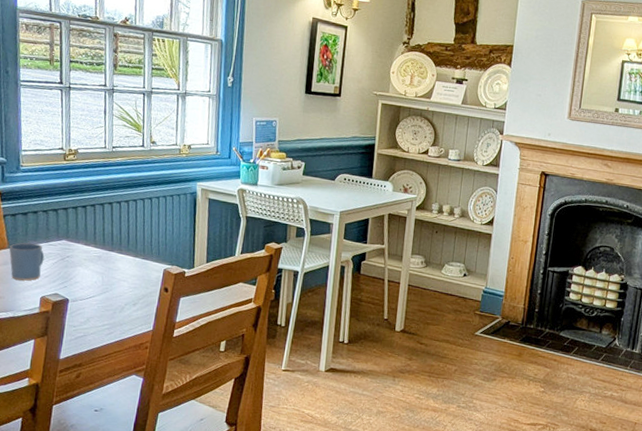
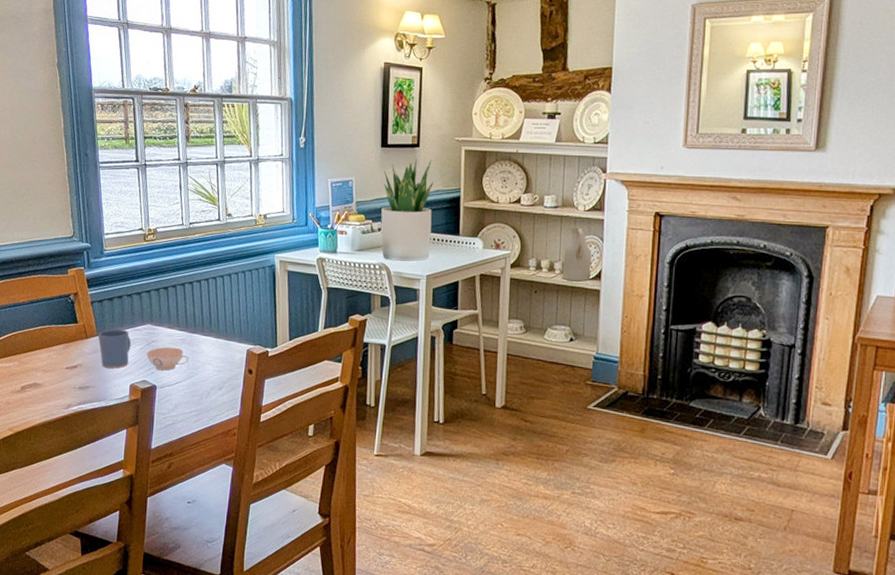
teacup: none [60,262,104,285] -> present [147,347,189,371]
planter: none [300,106,351,199] -> present [380,158,433,262]
ceramic pitcher: none [460,177,487,226] -> present [562,226,592,282]

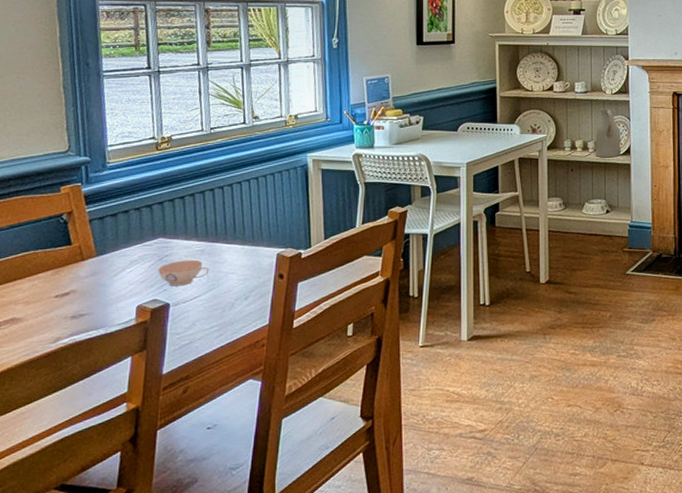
mug: present [98,329,131,368] -> none [97,246,139,291]
planter: present [380,158,433,262] -> none [419,54,470,152]

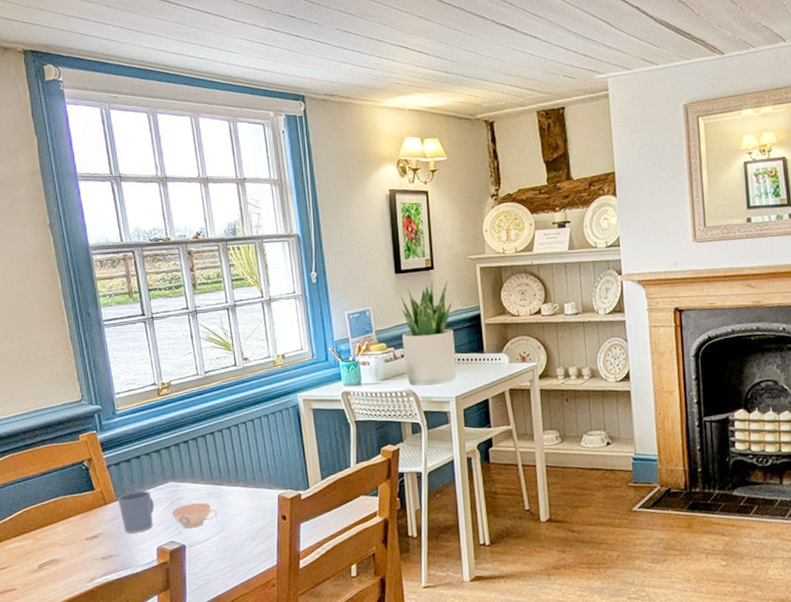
mug: none [97,246,139,291] -> present [117,490,155,533]
planter: none [419,54,470,152] -> present [400,281,456,387]
ceramic pitcher: present [595,108,621,158] -> none [590,329,620,385]

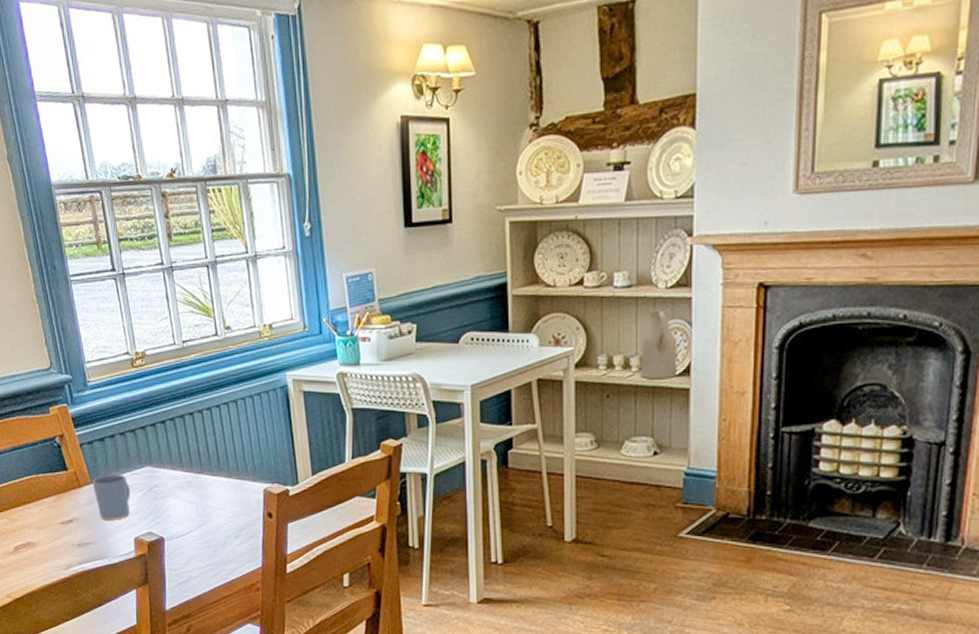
teacup: present [172,502,217,529] -> none [149,491,198,520]
planter: present [400,281,456,387] -> none [409,238,473,371]
ceramic pitcher: none [590,329,620,385] -> present [640,308,677,380]

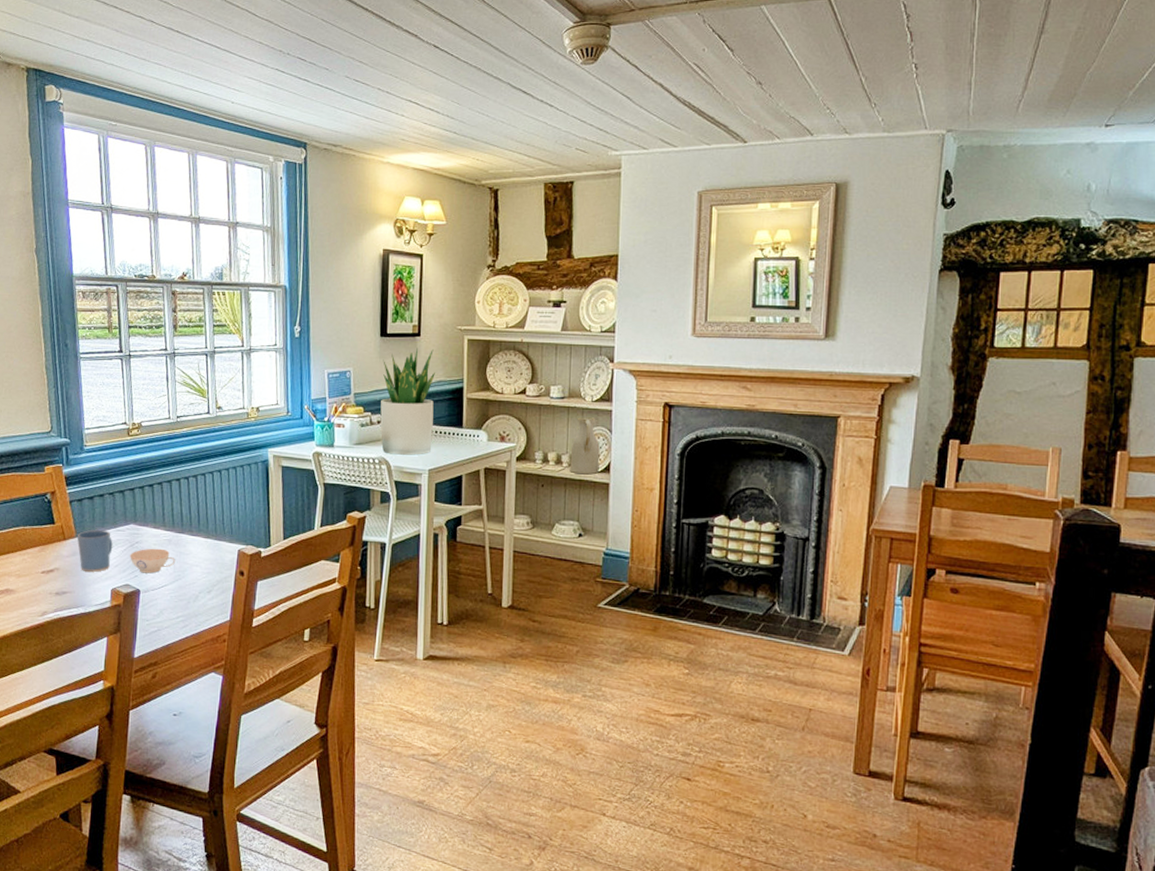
teacup: none [149,491,198,520] -> present [130,548,175,574]
planter: none [409,238,473,371] -> present [380,348,435,456]

